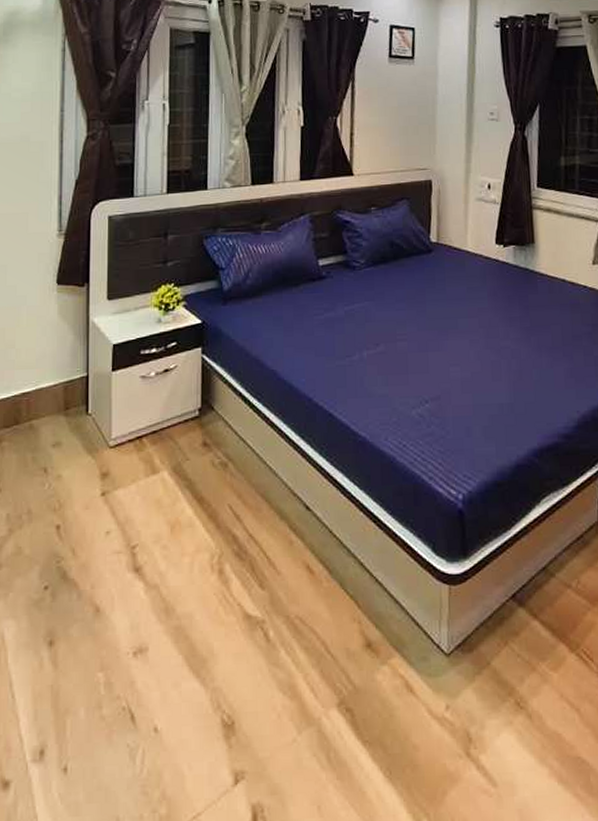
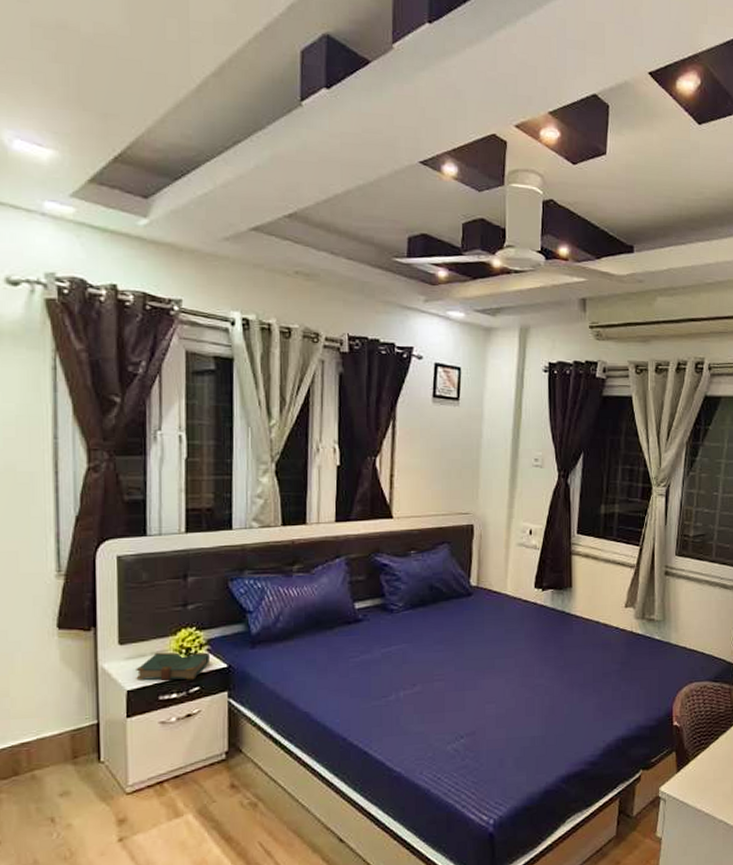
book: none [121,307,187,335] -> present [136,652,211,680]

